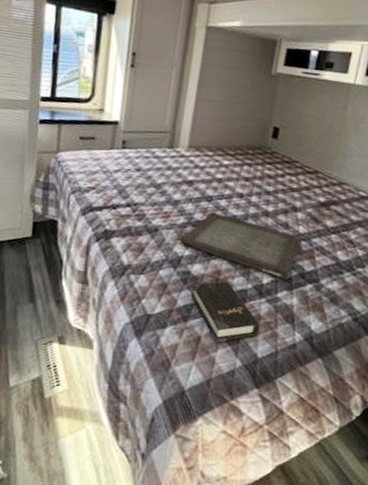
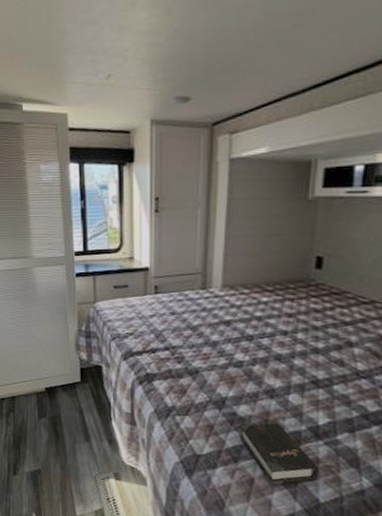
serving tray: present [180,212,302,280] -> none [222,352,362,421]

